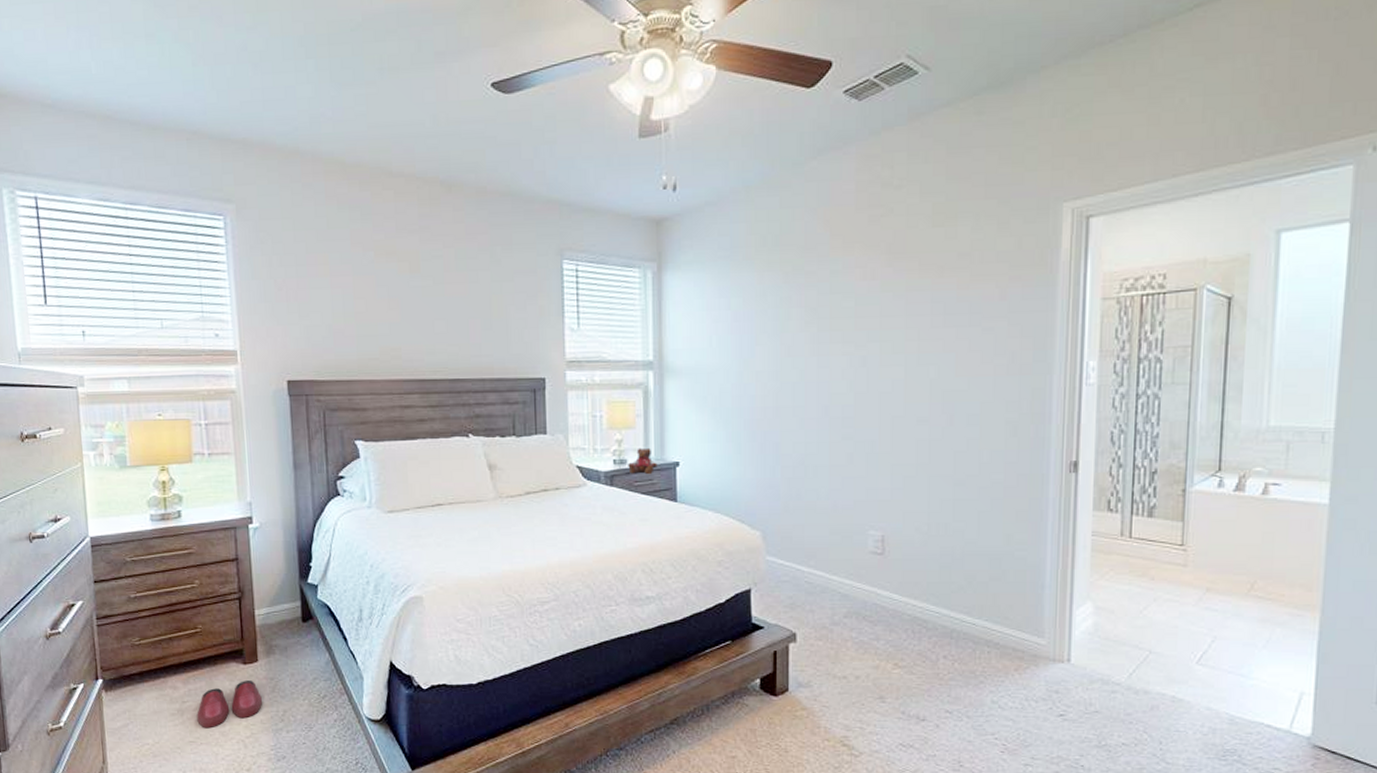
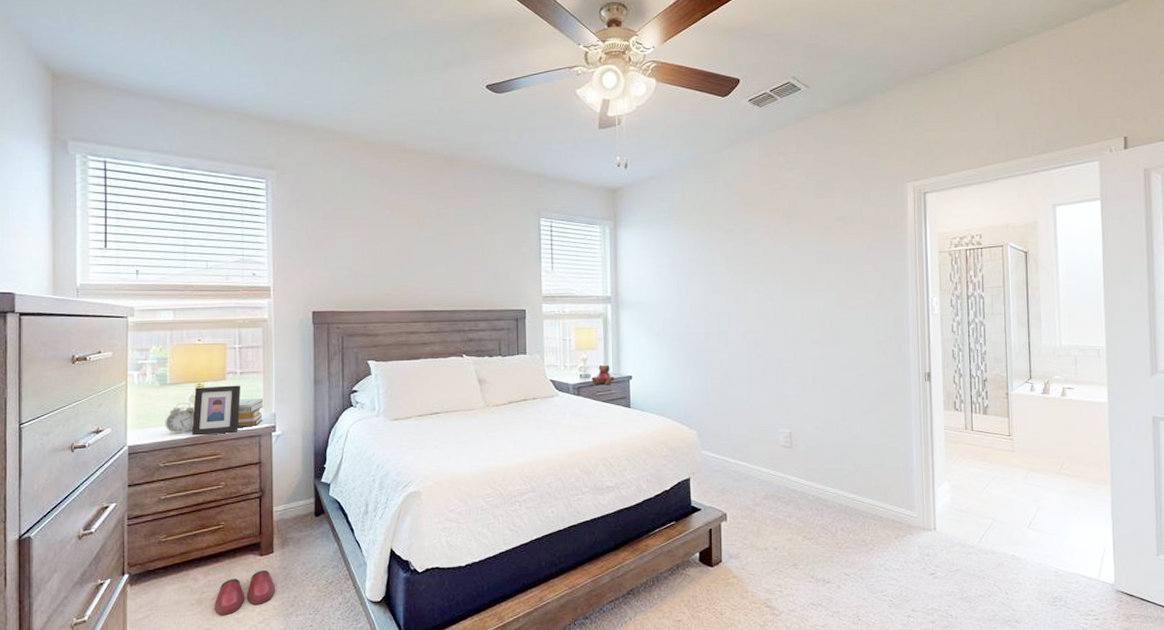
alarm clock: none [128,489,161,524] -> present [165,403,194,434]
picture frame: none [158,468,211,526] -> present [191,385,241,435]
books: none [208,485,238,518] -> present [237,398,264,428]

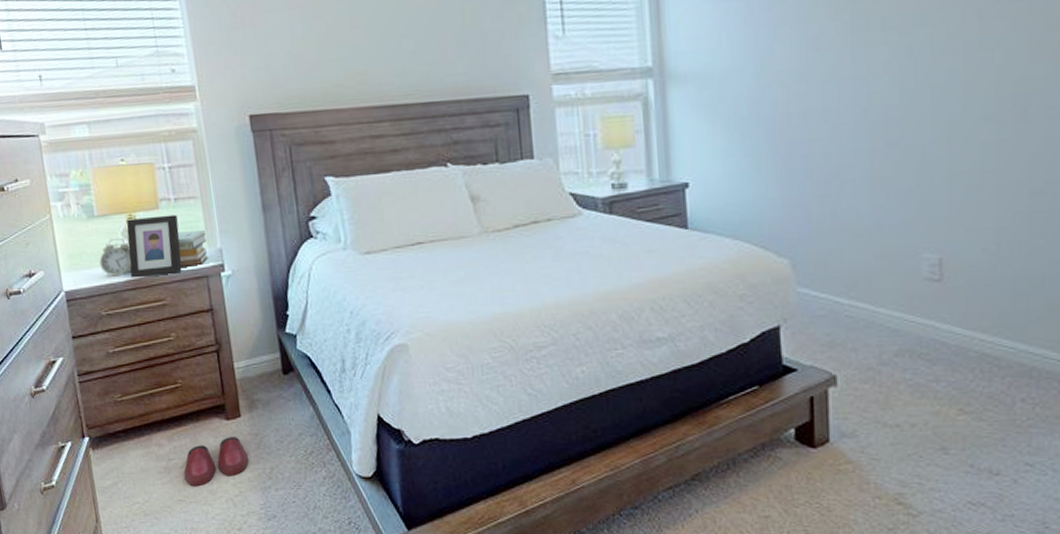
teddy bear: present [591,364,615,387] -> none [629,168,663,200]

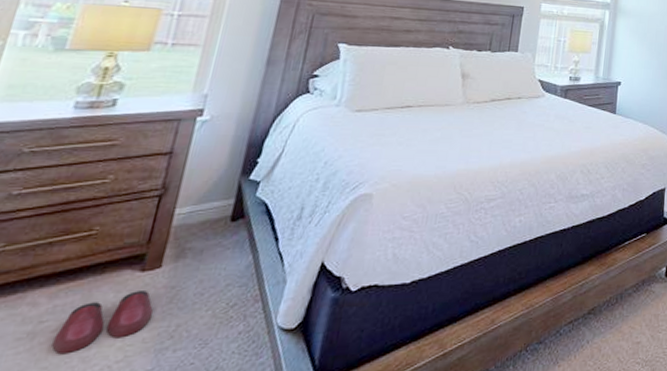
alarm clock: present [99,238,132,277] -> none [46,74,97,112]
picture frame: present [126,214,182,277] -> none [82,56,170,115]
books: present [177,230,207,267] -> none [151,75,196,109]

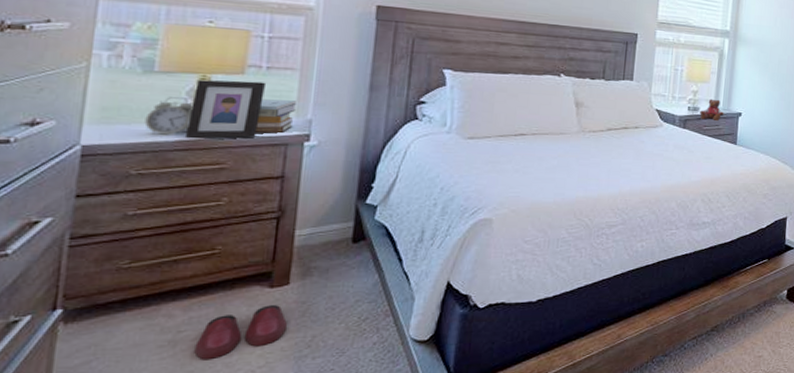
alarm clock: none [46,74,97,112] -> present [144,97,193,135]
picture frame: none [82,56,170,115] -> present [184,79,267,138]
books: none [151,75,196,109] -> present [255,99,297,134]
teddy bear: none [580,68,604,91] -> present [700,99,724,122]

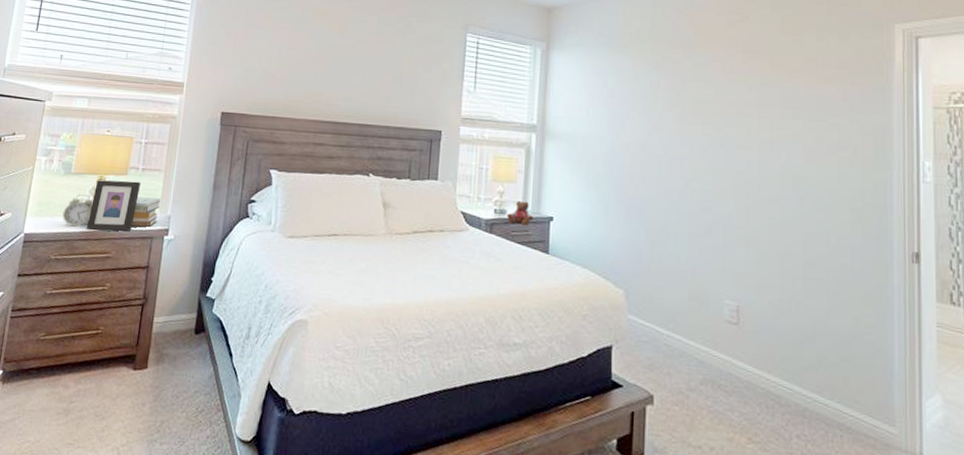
slippers: present [194,304,287,360] -> none [79,385,144,432]

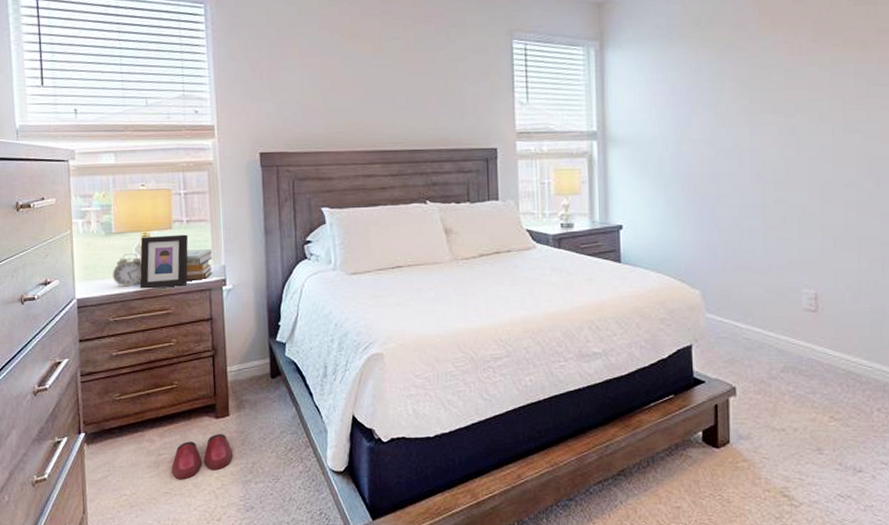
slippers: none [79,385,144,432] -> present [171,433,233,480]
teddy bear: present [507,200,534,227] -> none [574,212,602,238]

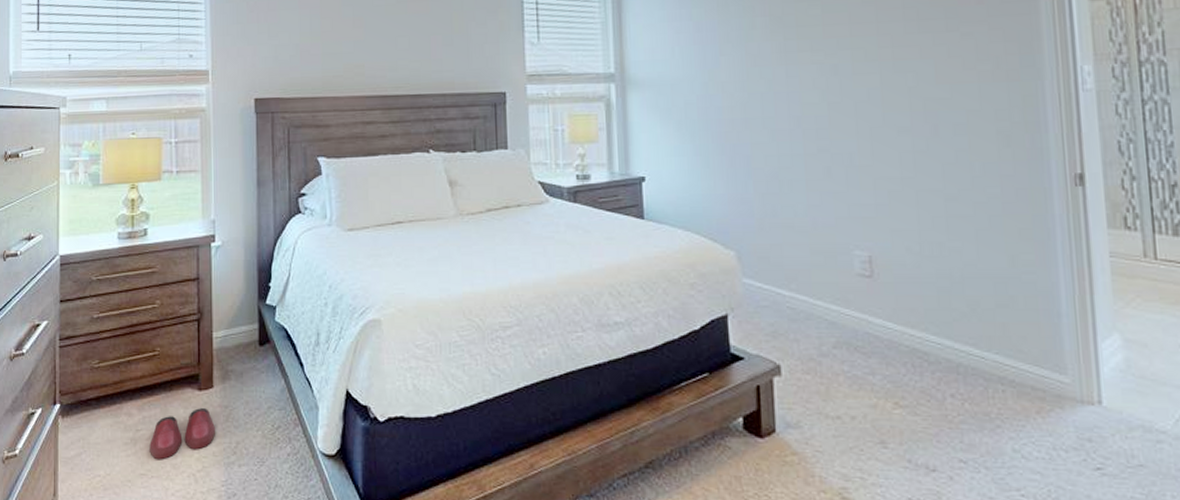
alarm clock: present [112,254,142,287] -> none [98,207,128,243]
picture frame: present [139,234,189,288] -> none [125,186,178,244]
books: present [186,249,213,281] -> none [173,202,202,236]

